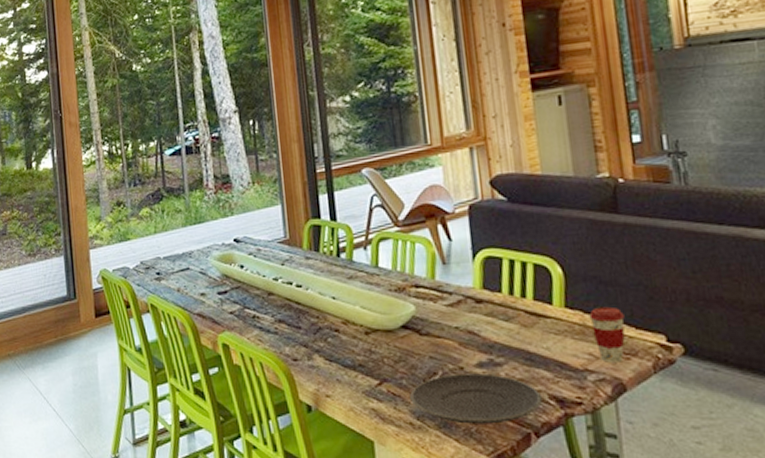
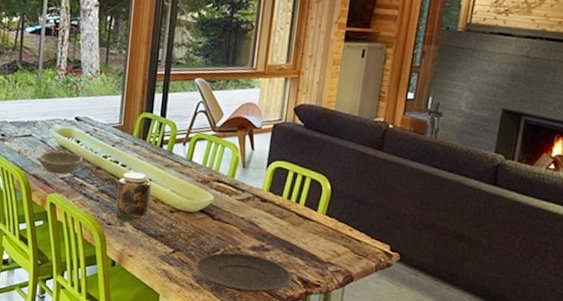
soup bowl: none [200,280,251,309] -> present [38,151,83,175]
jar: none [296,291,341,353] -> present [115,172,152,223]
coffee cup: present [589,306,625,363] -> none [340,218,366,260]

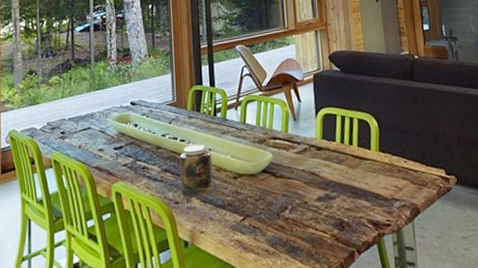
soup bowl: present [38,151,83,175] -> none [99,137,143,162]
plate: present [194,252,293,293] -> none [266,206,364,248]

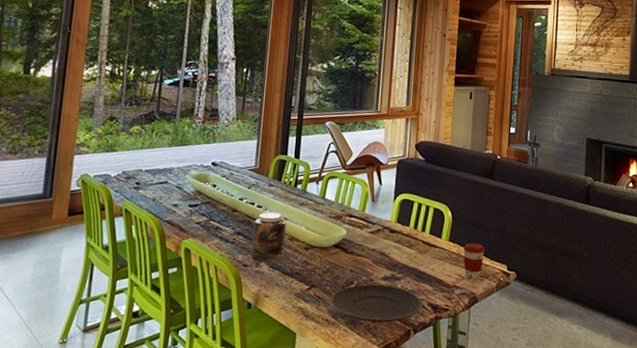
plate: none [266,206,364,248] -> present [330,284,423,323]
coffee cup: none [395,150,419,192] -> present [463,242,485,282]

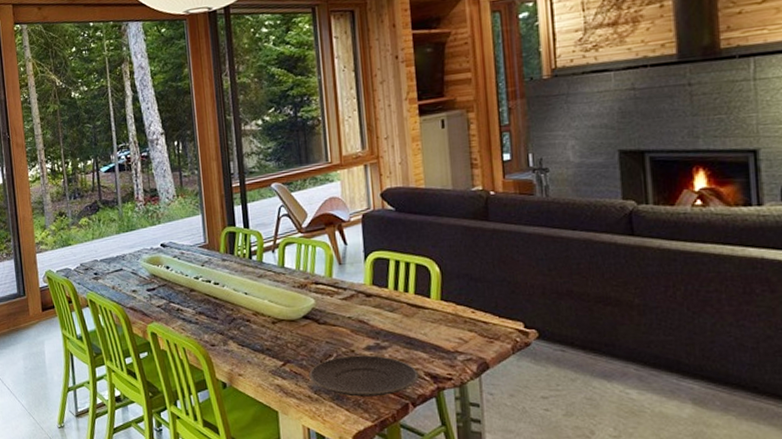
jar: present [251,212,287,262] -> none [214,288,252,340]
coffee cup: present [463,242,485,282] -> none [460,299,490,345]

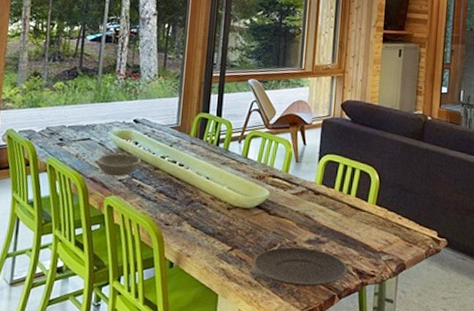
soup bowl: none [132,279,176,304] -> present [96,153,141,177]

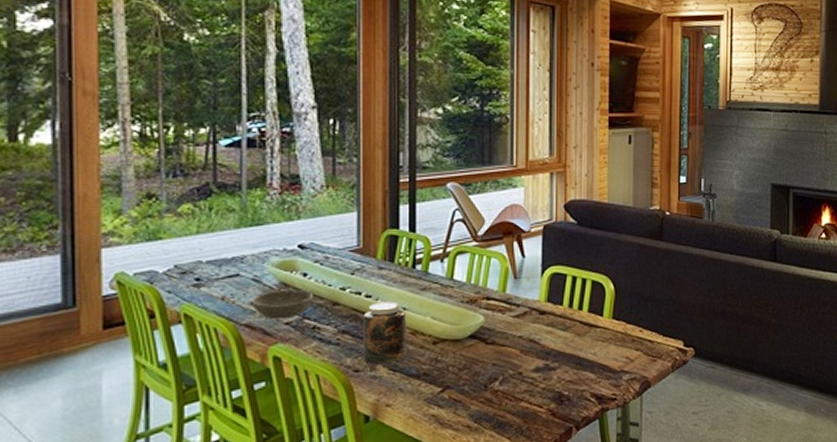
jar: none [173,171,209,221] -> present [363,302,407,364]
plate: present [252,246,349,287] -> none [470,377,586,423]

